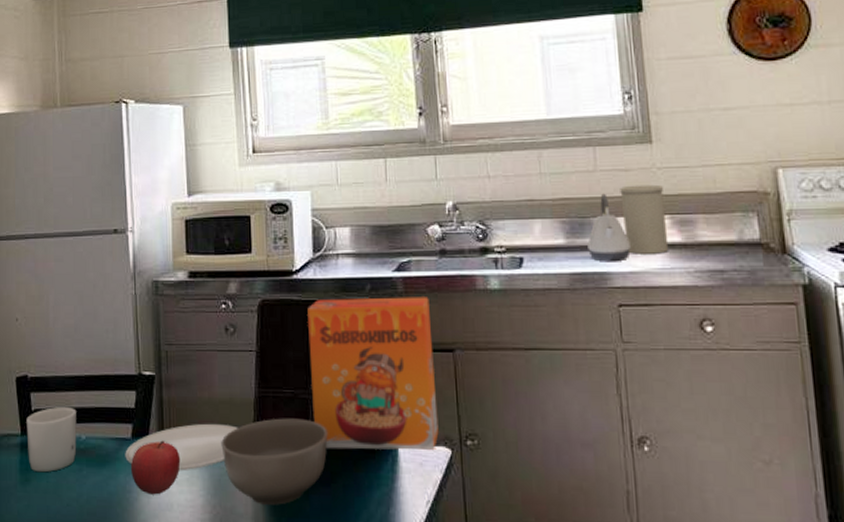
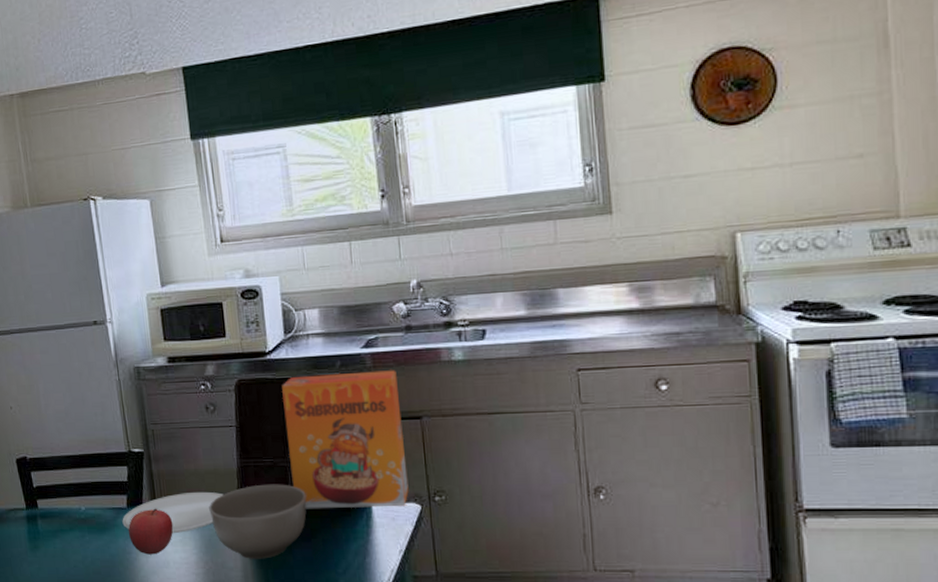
mug: present [26,406,77,473] -> none [29,482,78,540]
kettle: present [587,193,631,262] -> none [548,265,590,330]
canister: present [620,184,669,254] -> none [580,254,627,322]

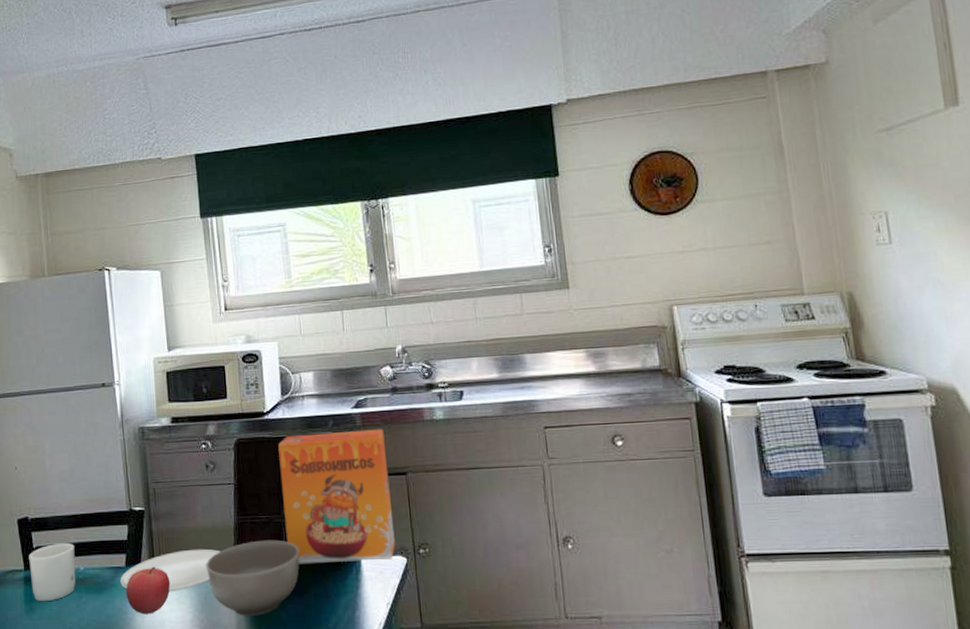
mug: none [29,482,78,540] -> present [29,542,76,602]

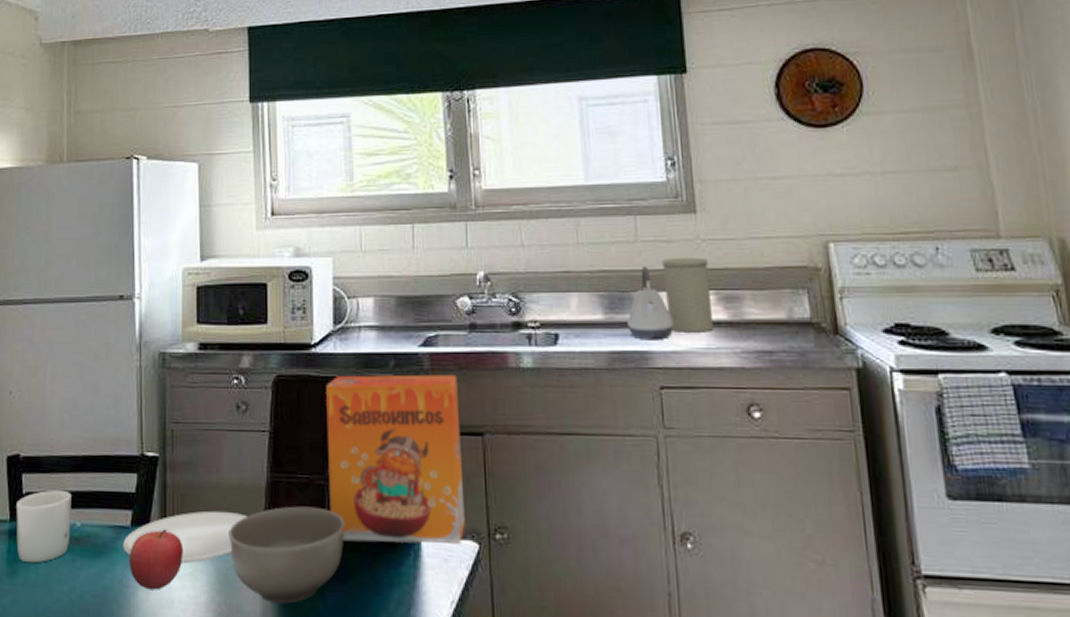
kettle: none [517,333,553,391] -> present [627,266,673,340]
canister: none [543,324,585,384] -> present [662,257,714,332]

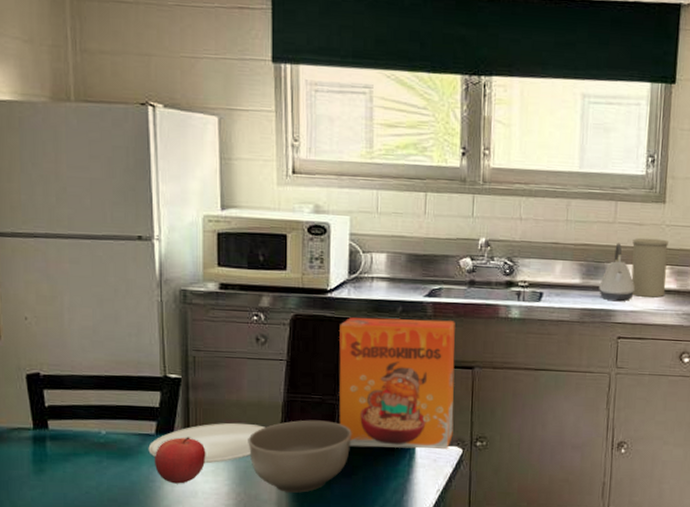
mug: present [16,489,72,563] -> none [39,403,96,464]

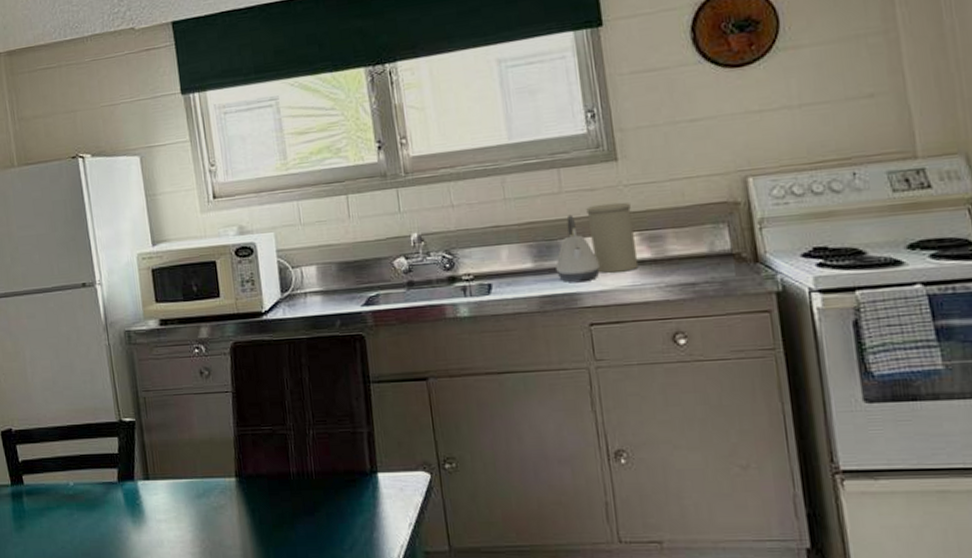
plate: present [148,422,265,464] -> none [112,463,220,510]
fruit: present [155,435,206,484] -> none [119,481,168,533]
bowl: present [248,420,352,493] -> none [204,453,309,536]
cereal box: present [339,317,455,449] -> none [279,329,417,480]

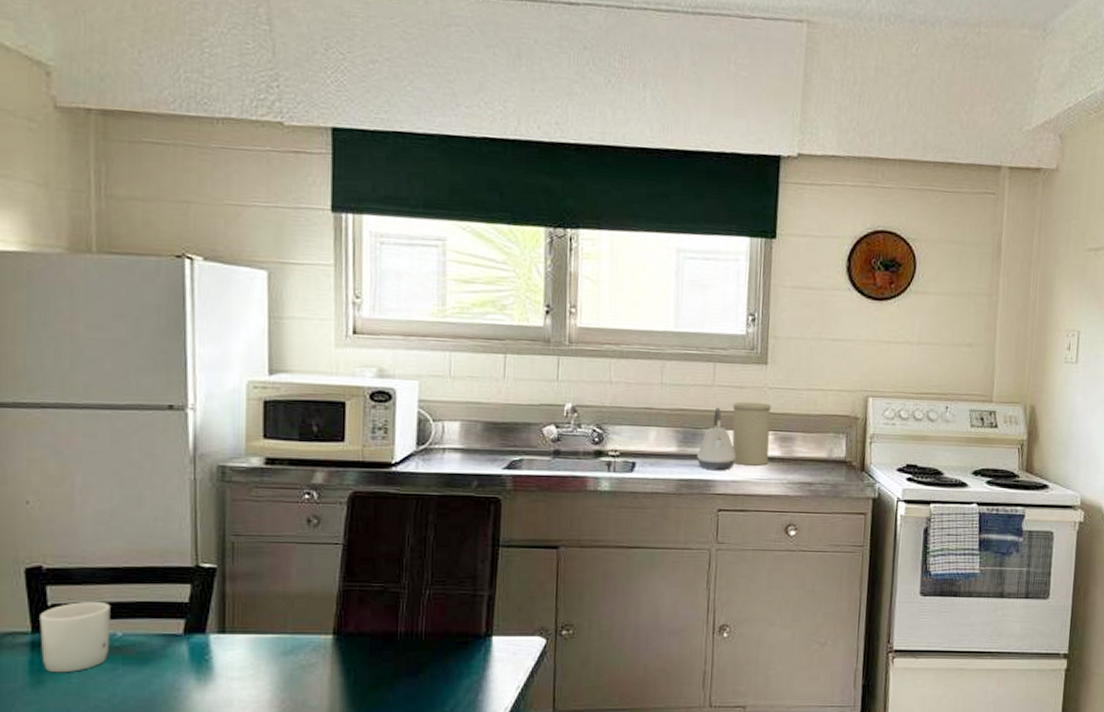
mug: none [15,456,66,519] -> present [40,601,111,673]

